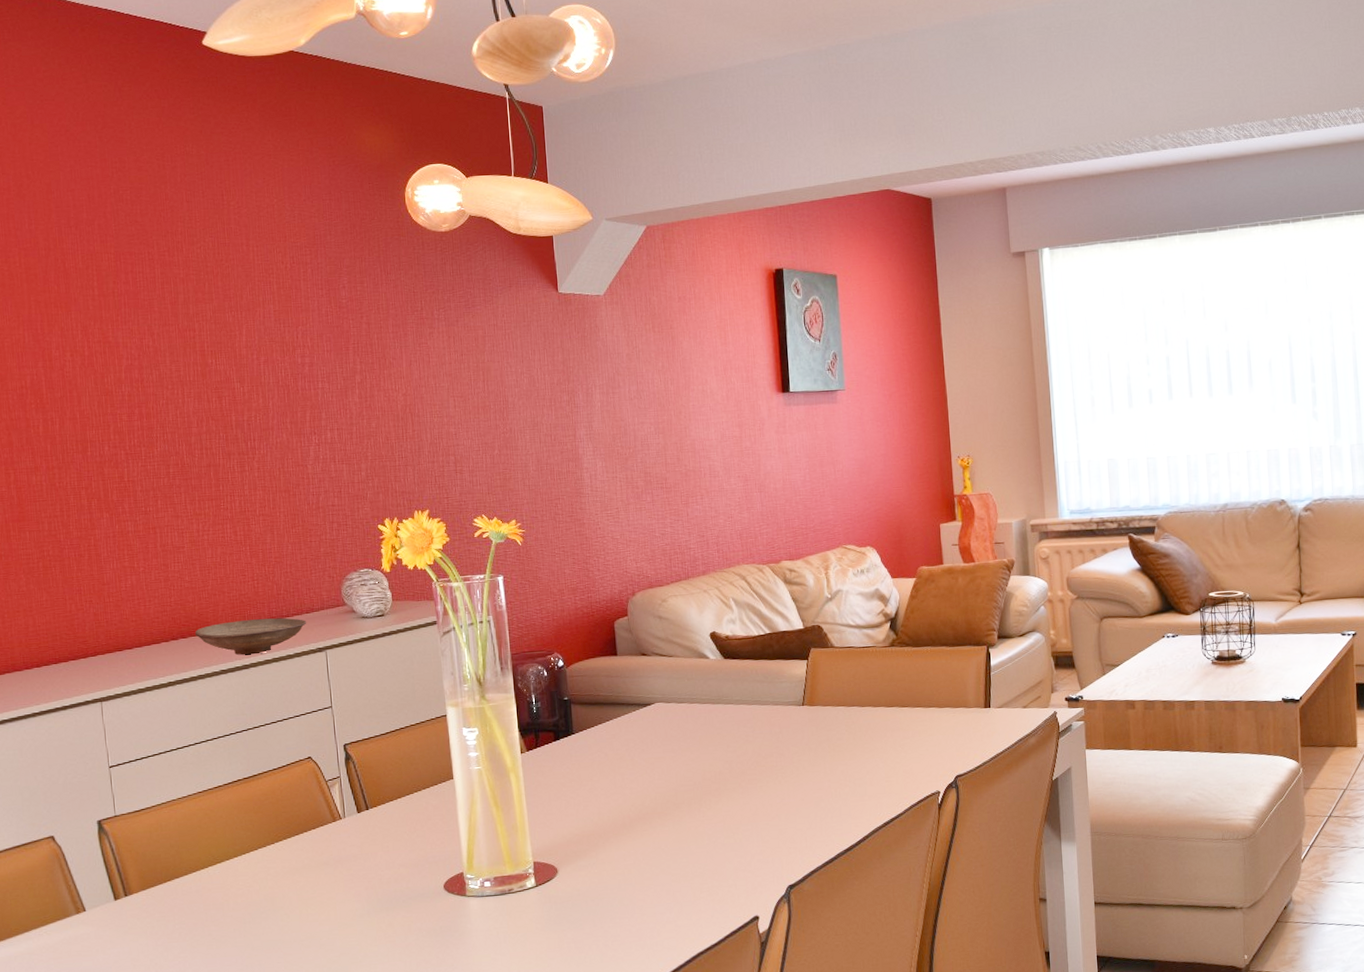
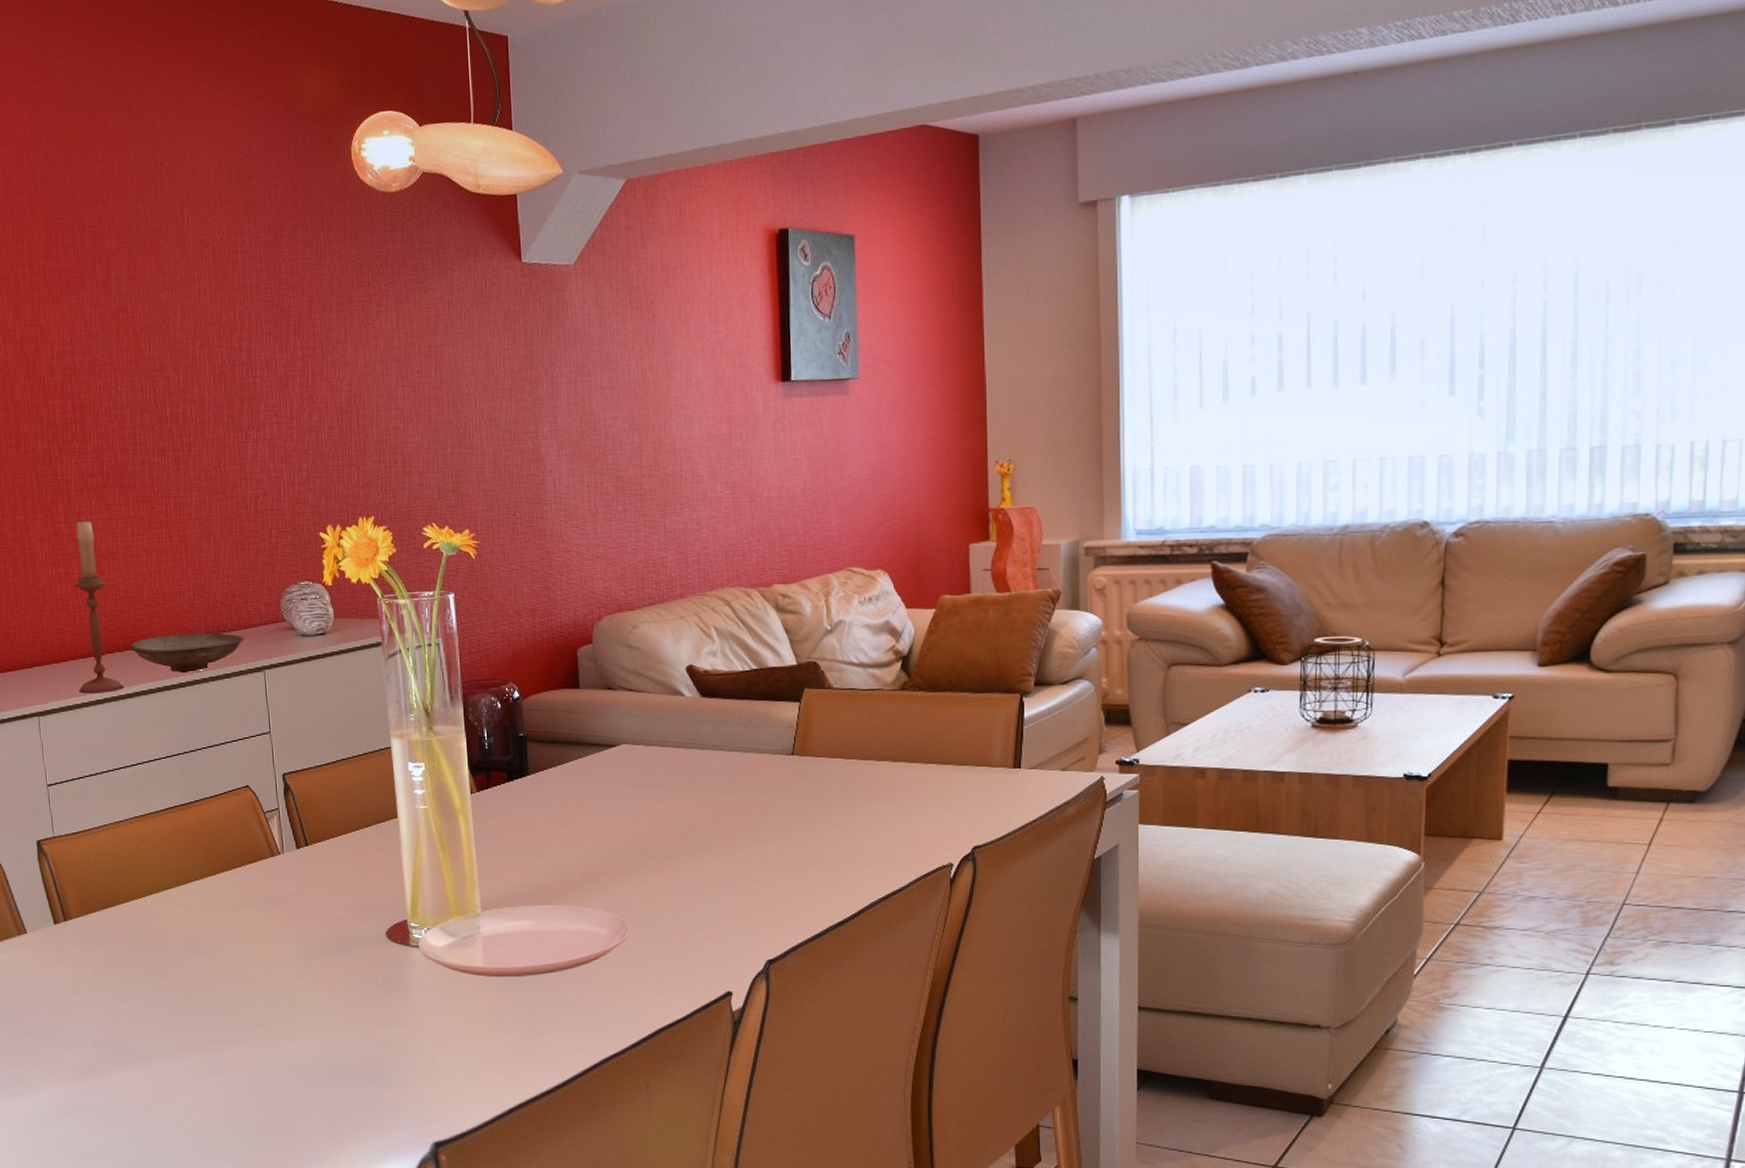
candlestick: none [138,514,189,679] -> present [73,516,125,694]
plate: none [474,848,667,919] -> present [418,904,630,976]

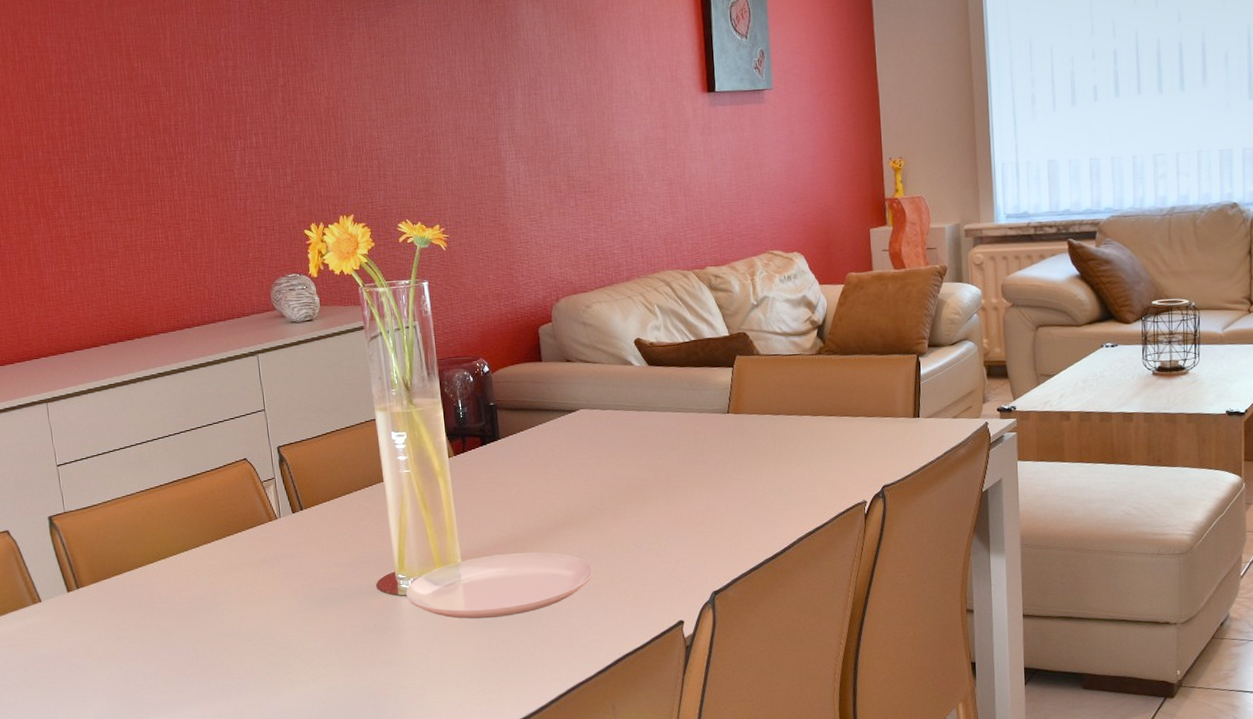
candlestick: present [73,516,125,694] -> none [76,219,128,381]
decorative bowl: present [131,633,245,673] -> none [132,322,239,359]

